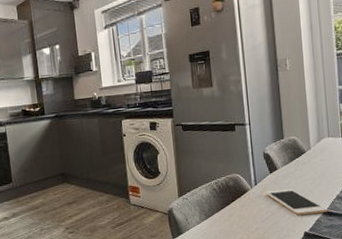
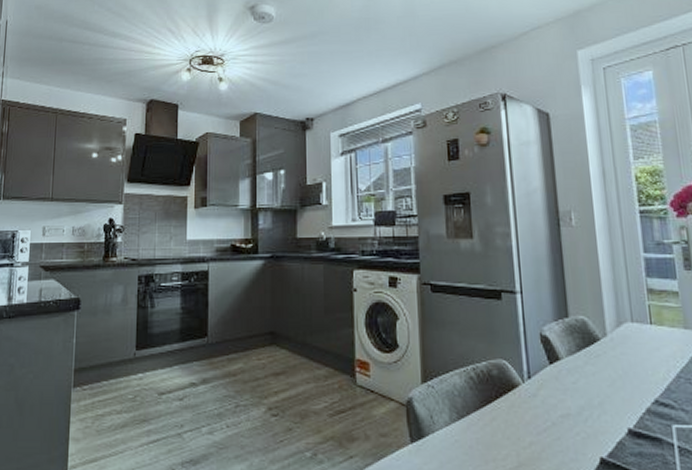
cell phone: present [265,188,328,215] -> none [543,389,635,431]

